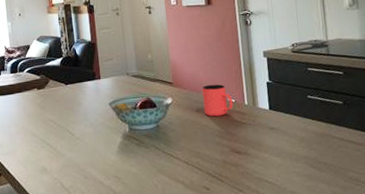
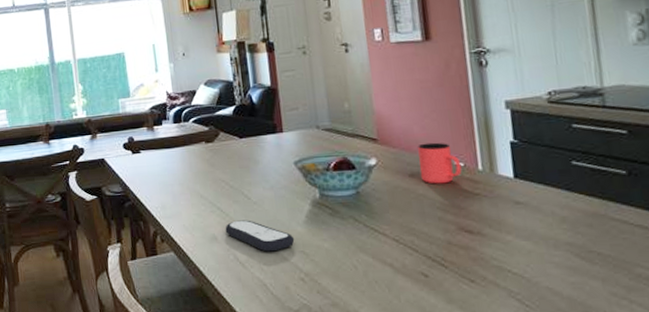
remote control: none [53,152,109,179] -> present [225,220,295,252]

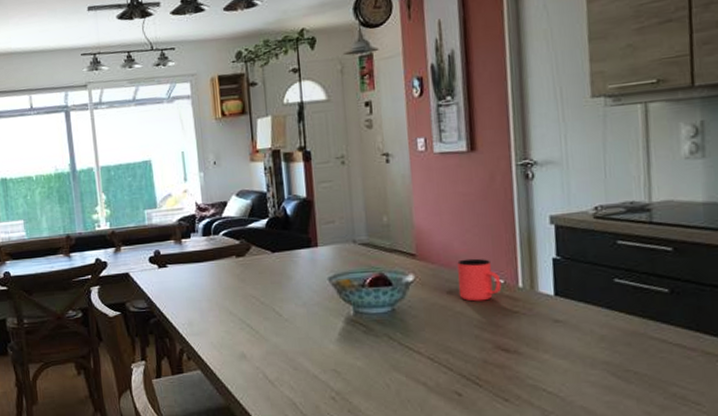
remote control: present [225,220,295,252] -> none [254,337,327,370]

